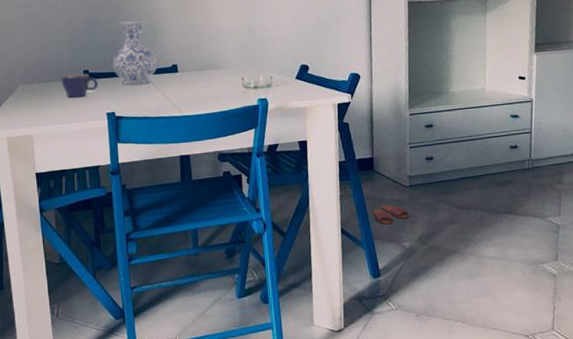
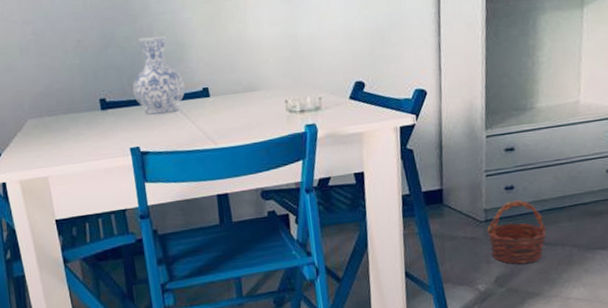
cup: present [60,73,99,99] -> none [74,102,119,133]
slippers: present [373,205,409,225] -> none [443,243,484,266]
basket: none [411,169,462,225] -> present [487,200,547,264]

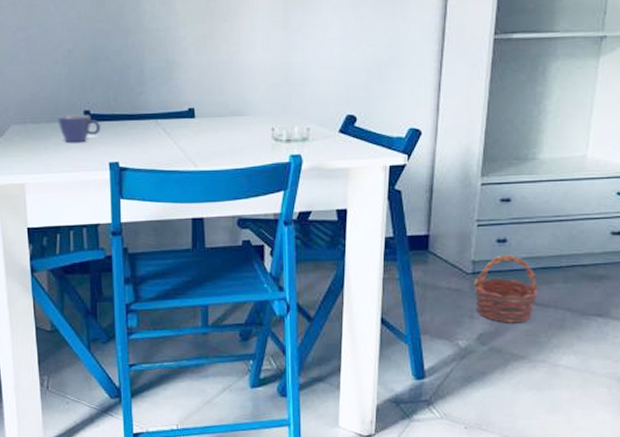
cup: none [74,102,119,133] -> present [57,114,101,143]
vase: present [132,36,186,115] -> none [118,52,172,132]

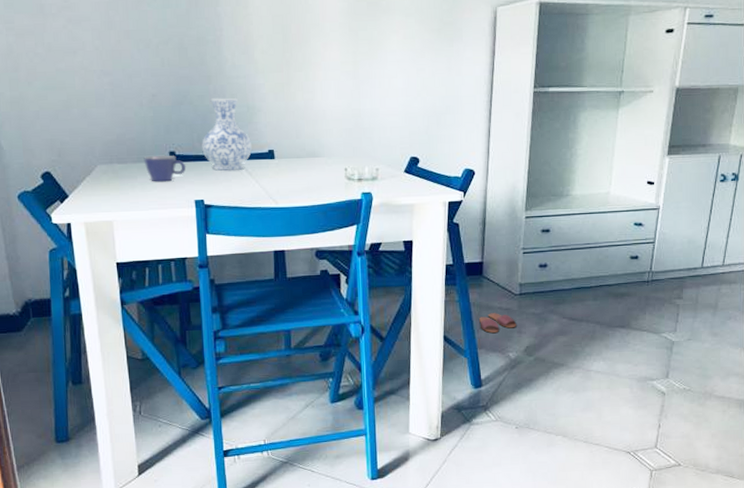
vase: none [118,52,172,132] -> present [202,98,253,172]
slippers: none [424,294,468,318] -> present [479,313,517,334]
basket: present [474,254,539,323] -> none [521,277,574,336]

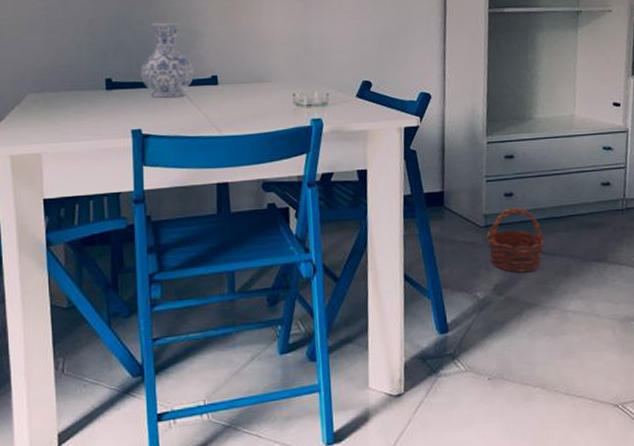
cup: present [143,155,186,182] -> none [78,82,124,111]
slippers: present [479,313,517,334] -> none [442,247,484,271]
basket: none [521,277,574,336] -> present [487,207,545,273]

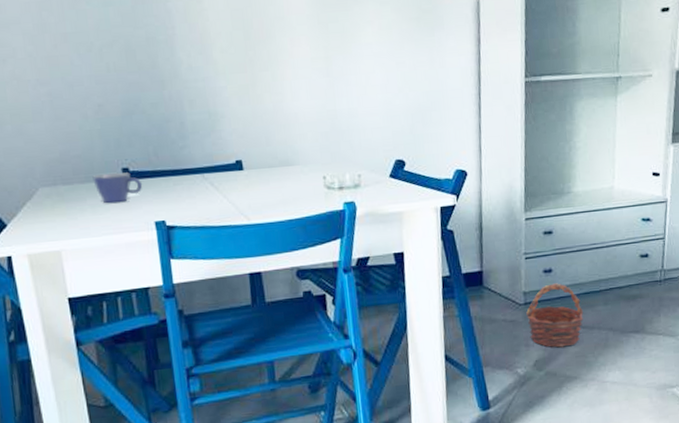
cup: none [78,82,124,111] -> present [92,172,143,204]
vase: present [140,22,195,99] -> none [159,104,218,187]

